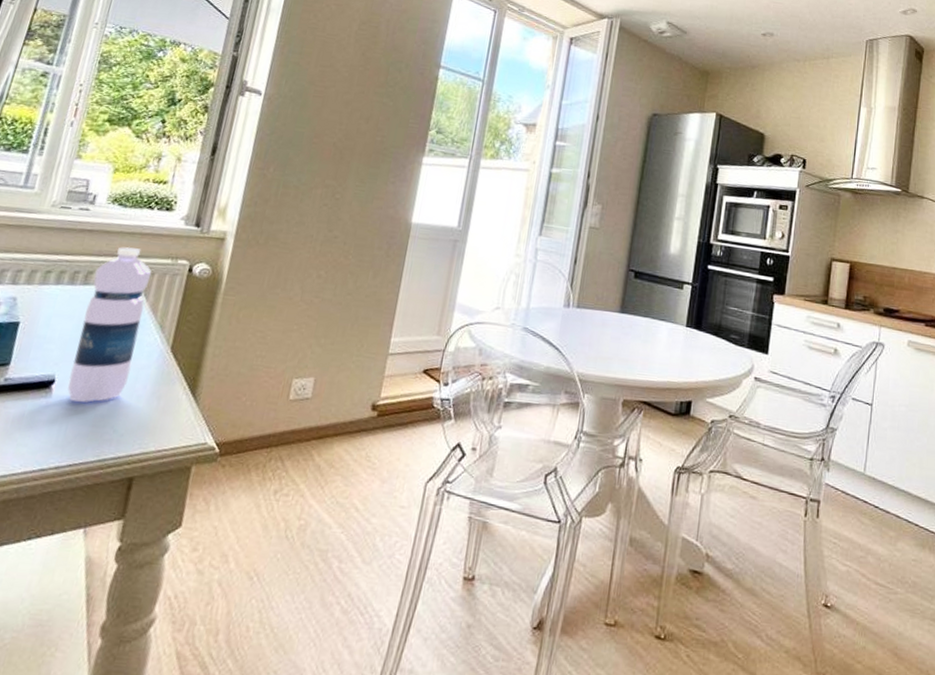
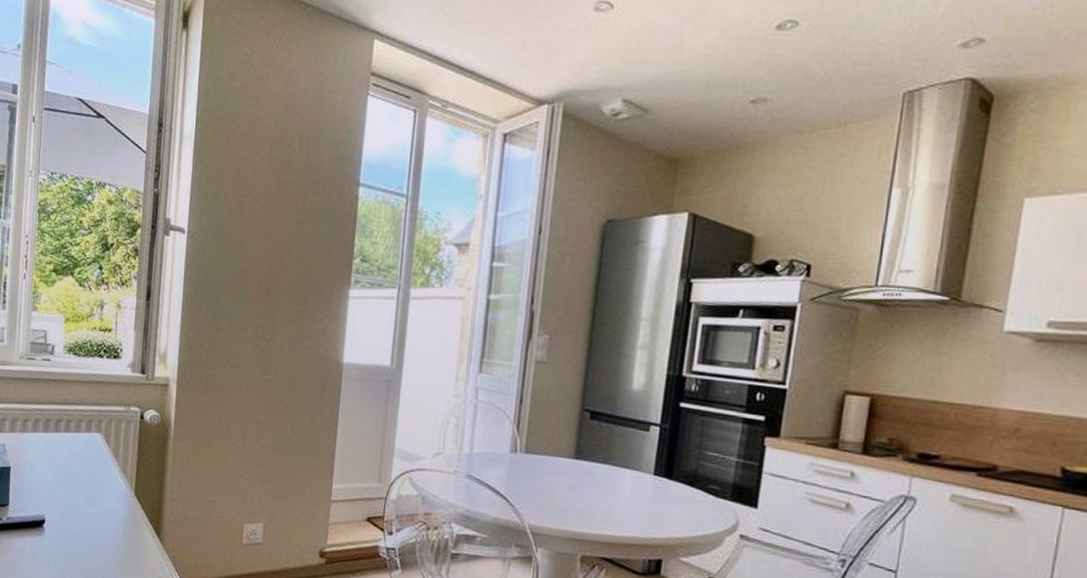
water bottle: present [67,247,152,403] -> none [55,395,110,541]

